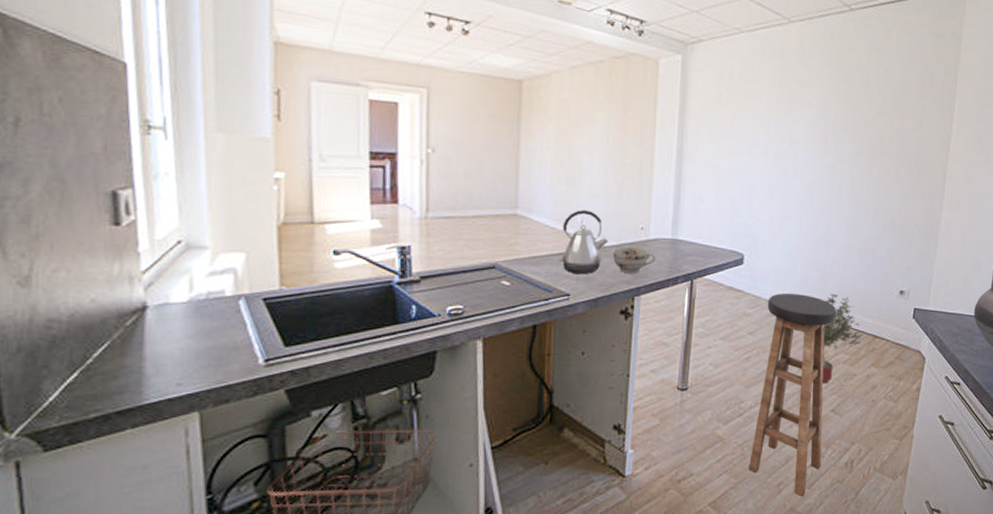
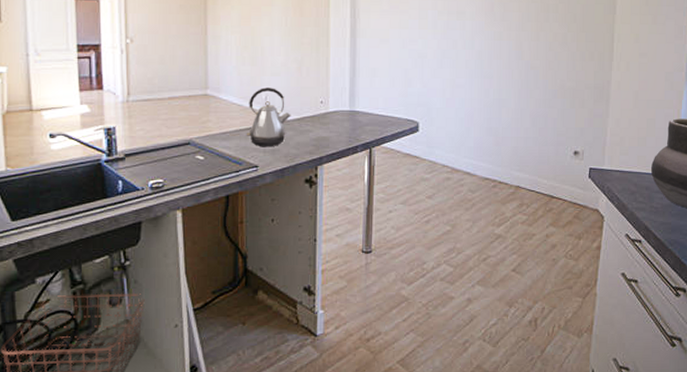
teacup: present [612,247,656,274] -> none [295,120,336,145]
bar stool: present [749,293,837,497] -> none [434,157,513,355]
potted tree: present [822,293,863,383] -> none [499,156,540,243]

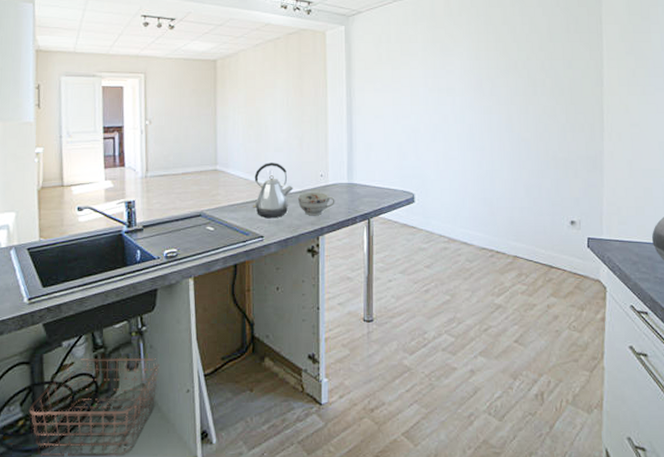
teacup: none [295,120,336,145] -> present [297,193,335,216]

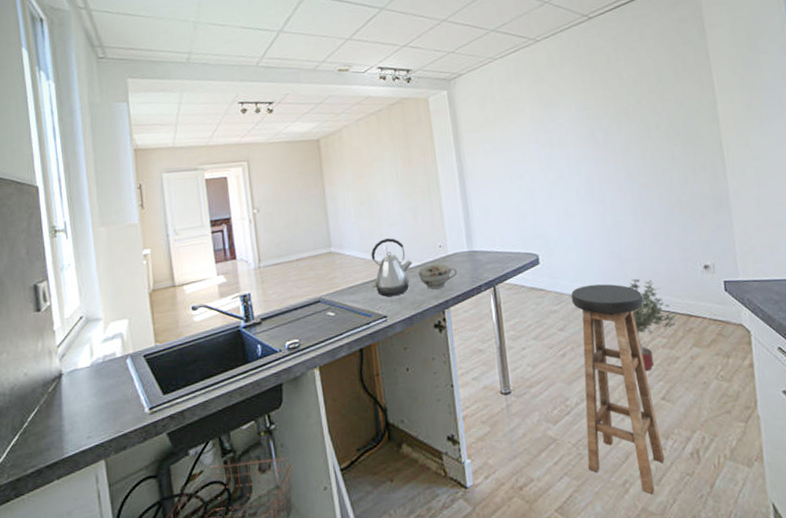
bar stool: none [438,227,511,429] -> present [571,284,665,495]
potted tree: none [496,226,538,313] -> present [628,278,676,370]

